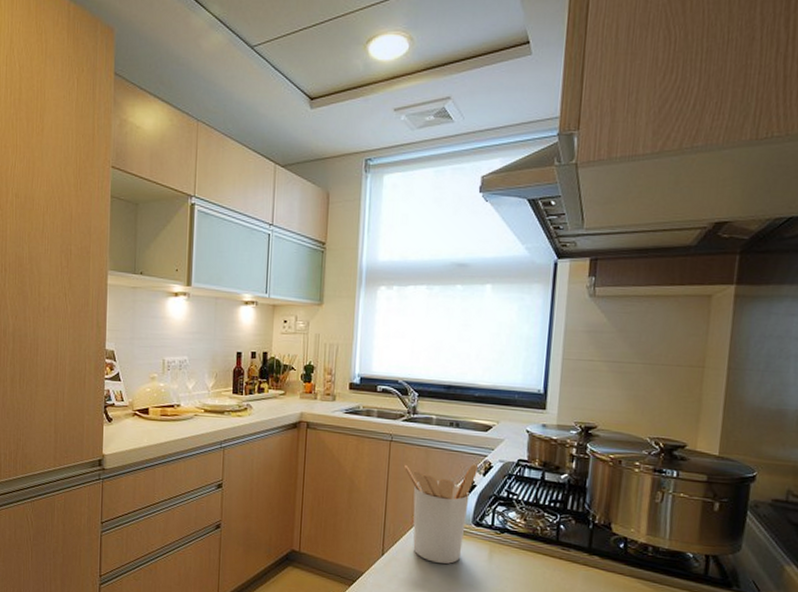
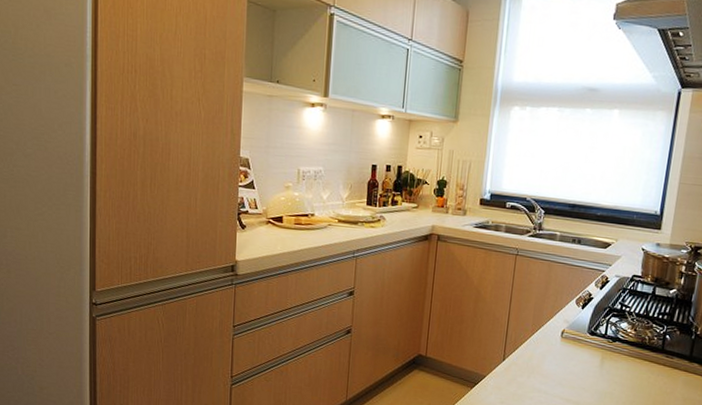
utensil holder: present [405,464,479,564] -> none [528,277,597,369]

